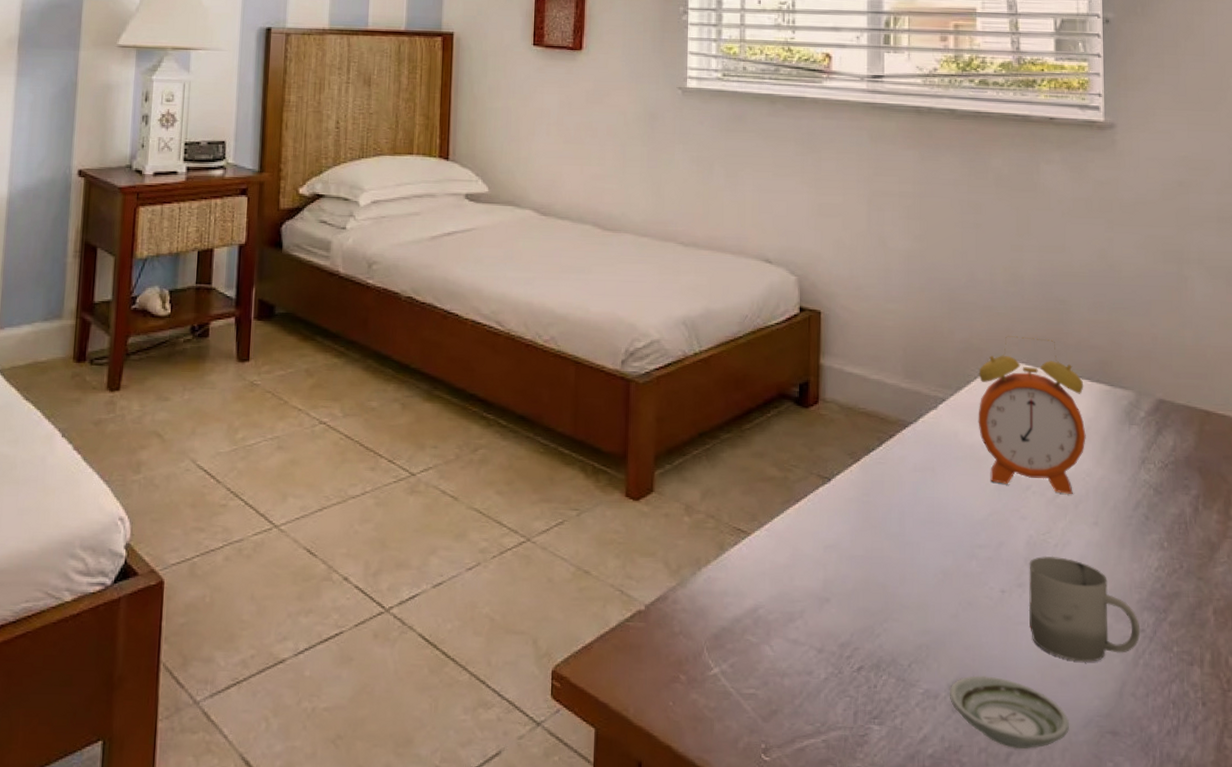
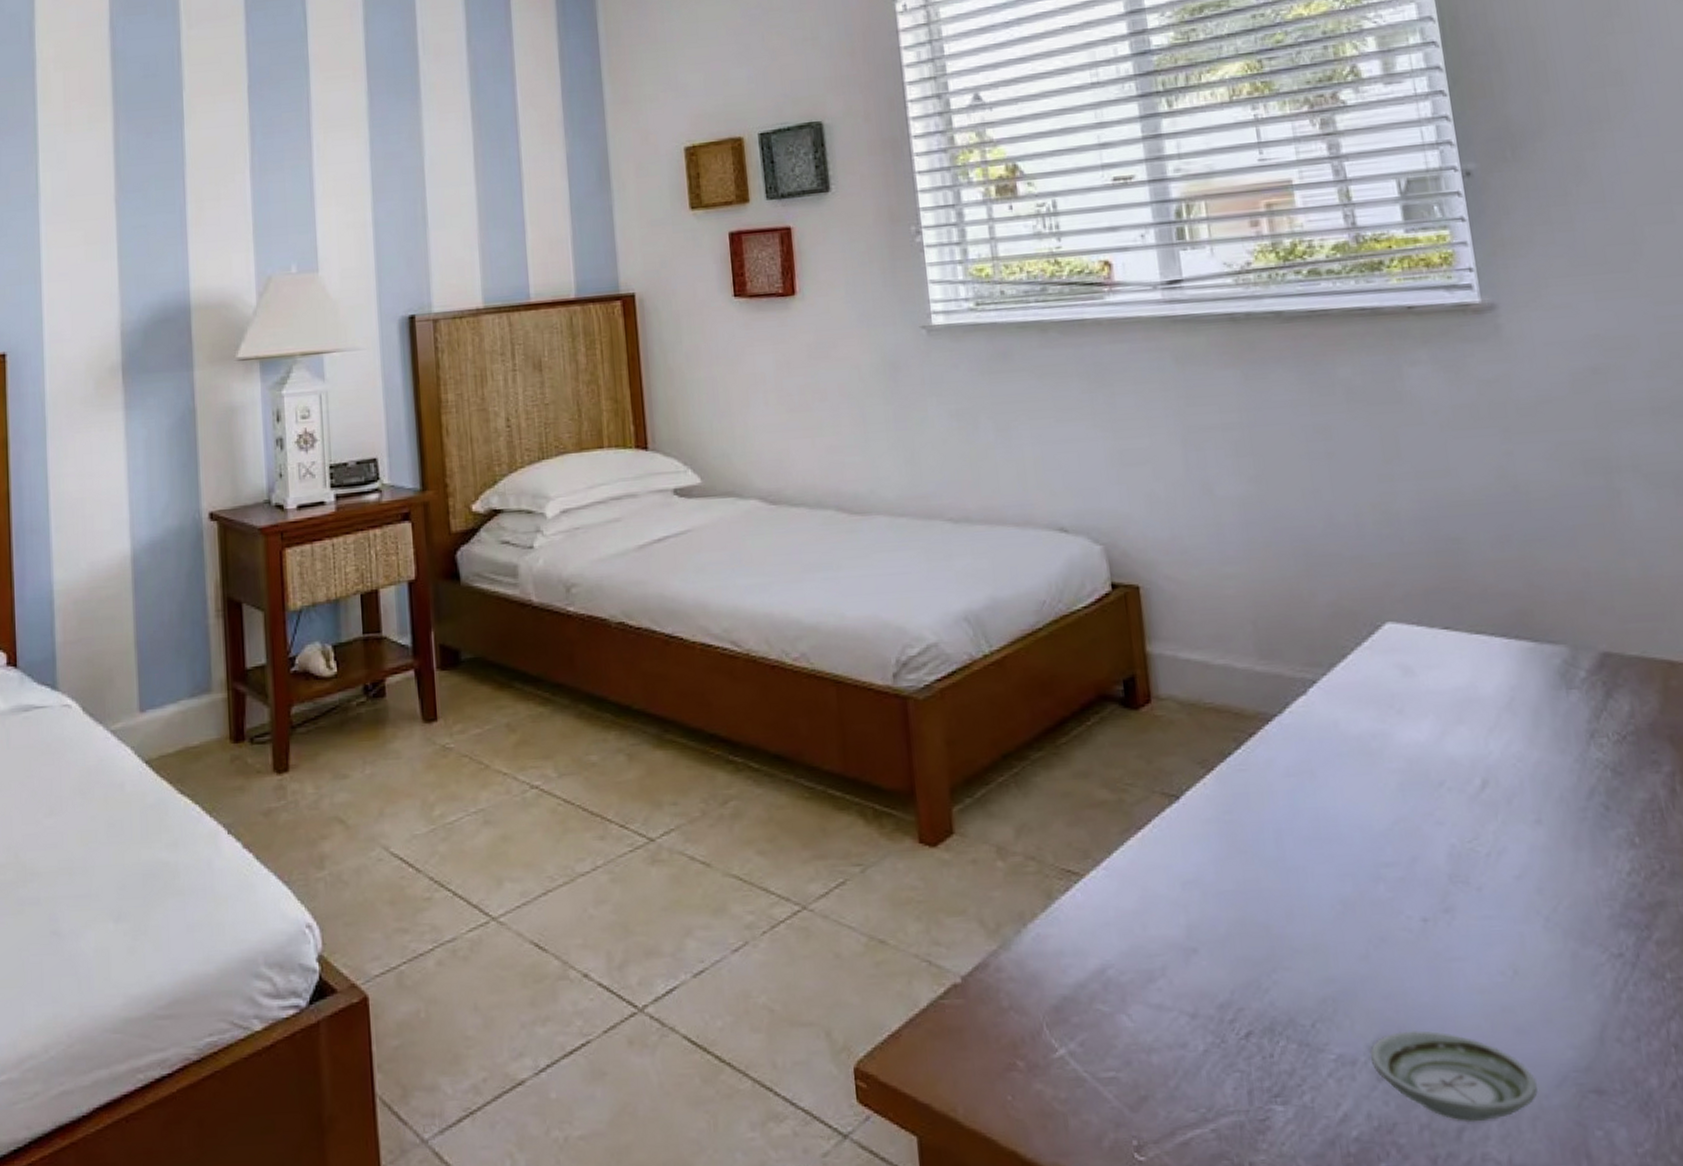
alarm clock: present [978,336,1086,494] -> none [1355,590,1511,787]
cup: present [1028,555,1141,662] -> none [1455,868,1618,1003]

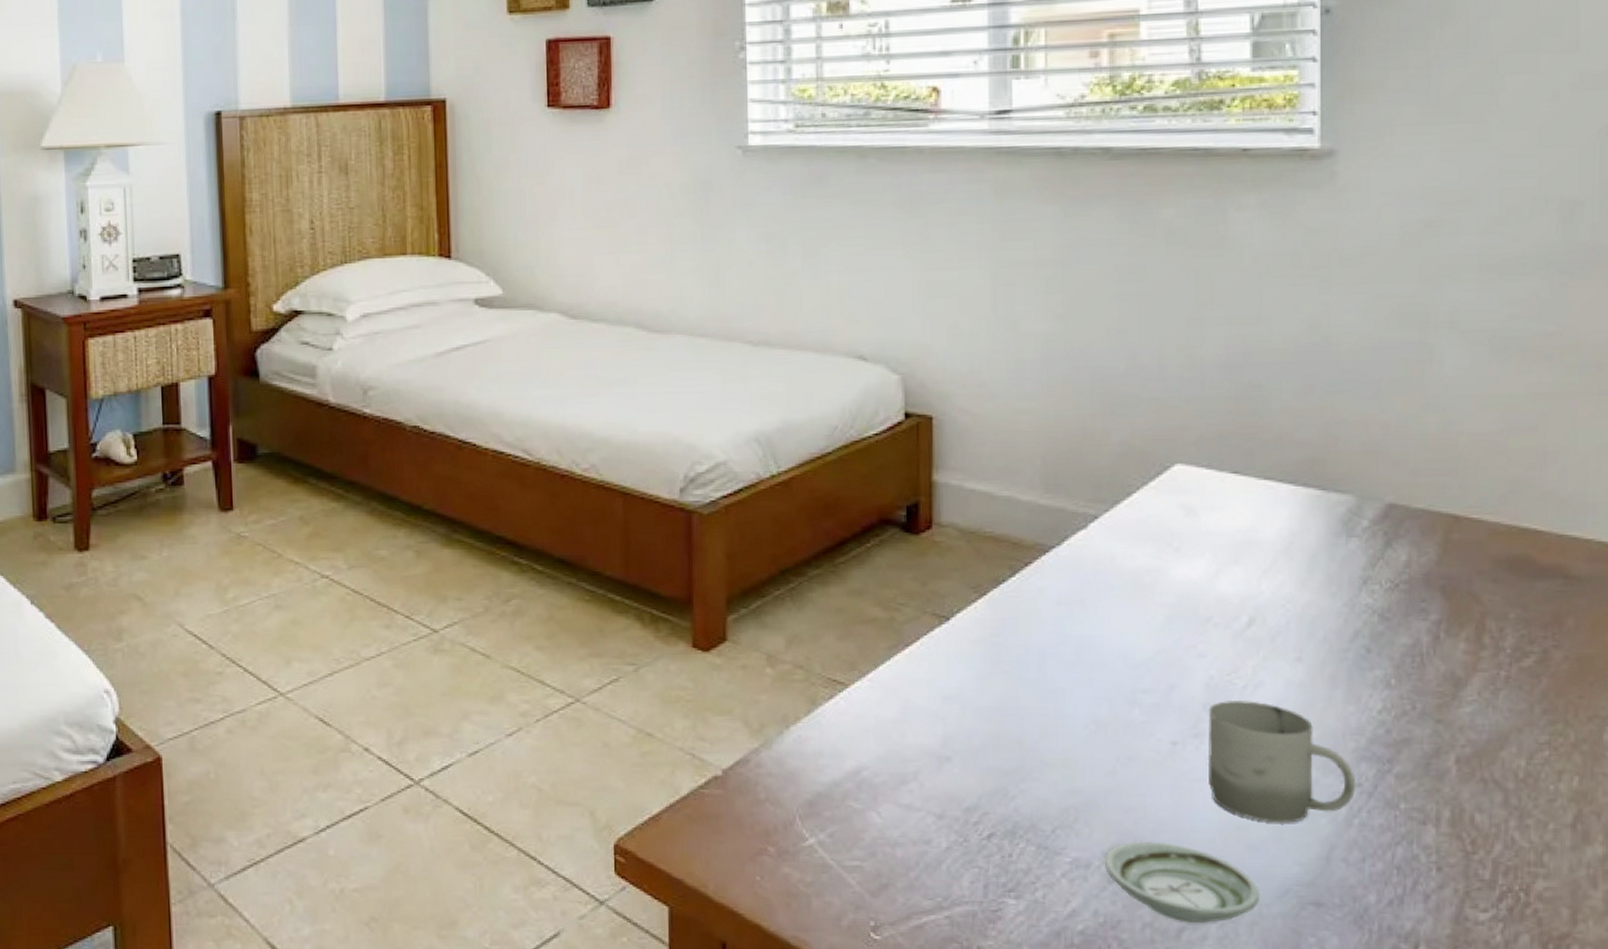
cup: none [1455,868,1618,1003] -> present [1207,699,1356,823]

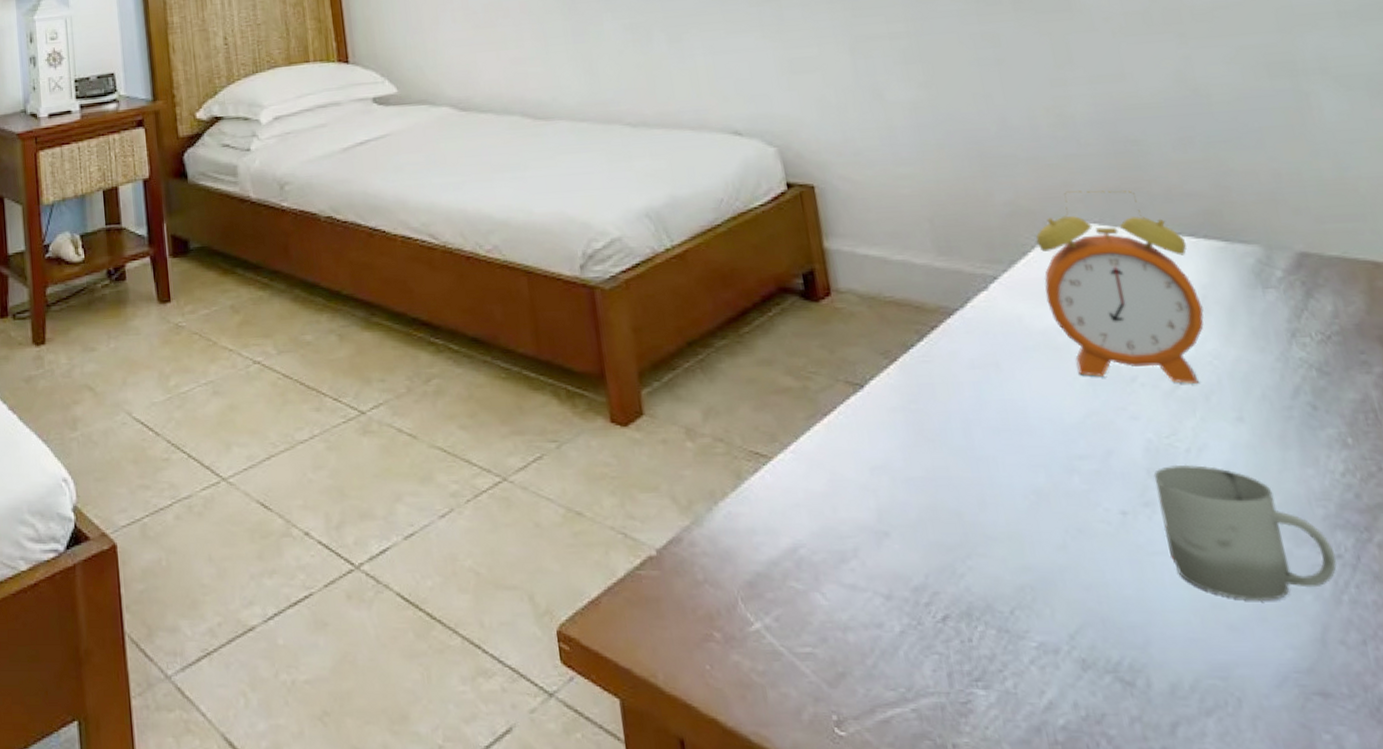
saucer: present [1104,841,1259,924] -> none [1072,623,1256,718]
alarm clock: none [1141,434,1287,625] -> present [1035,190,1204,384]

